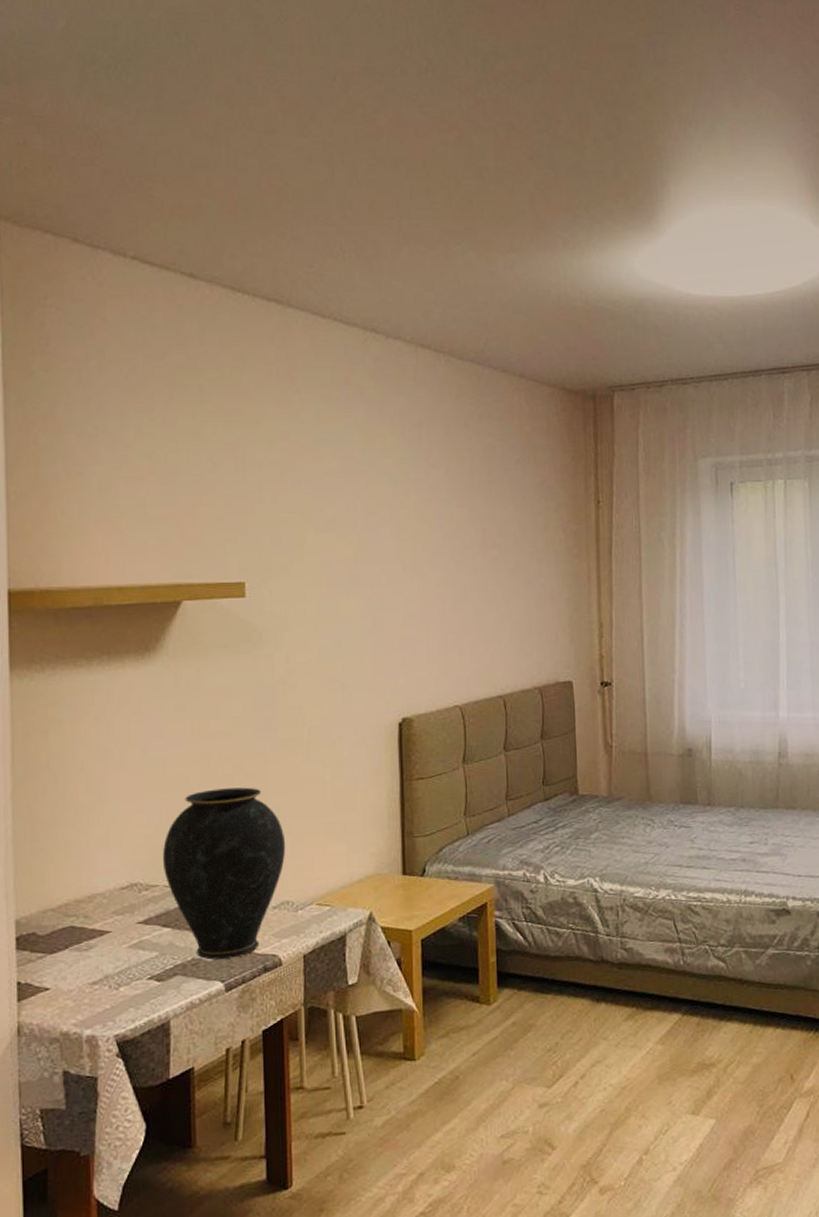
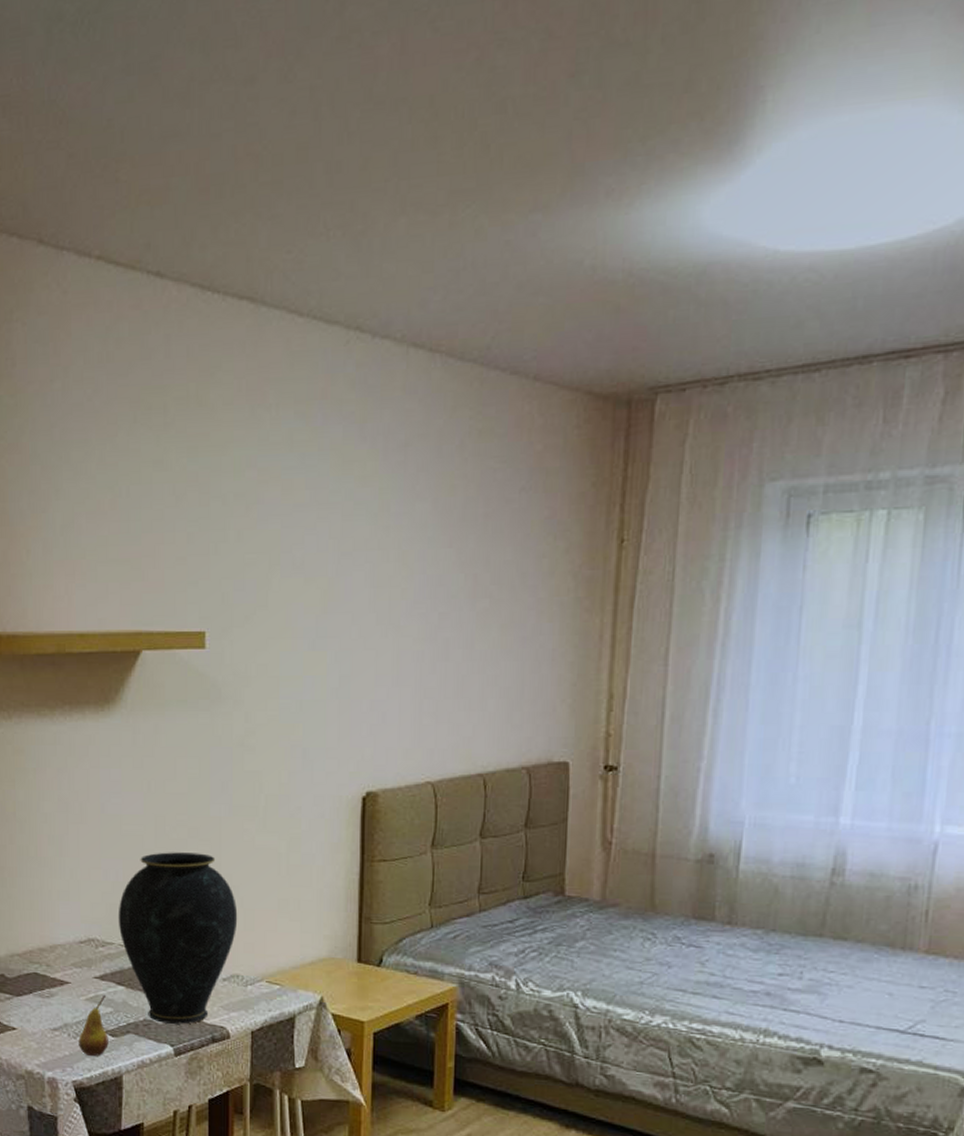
fruit: none [121,940,154,1006] -> present [79,995,109,1057]

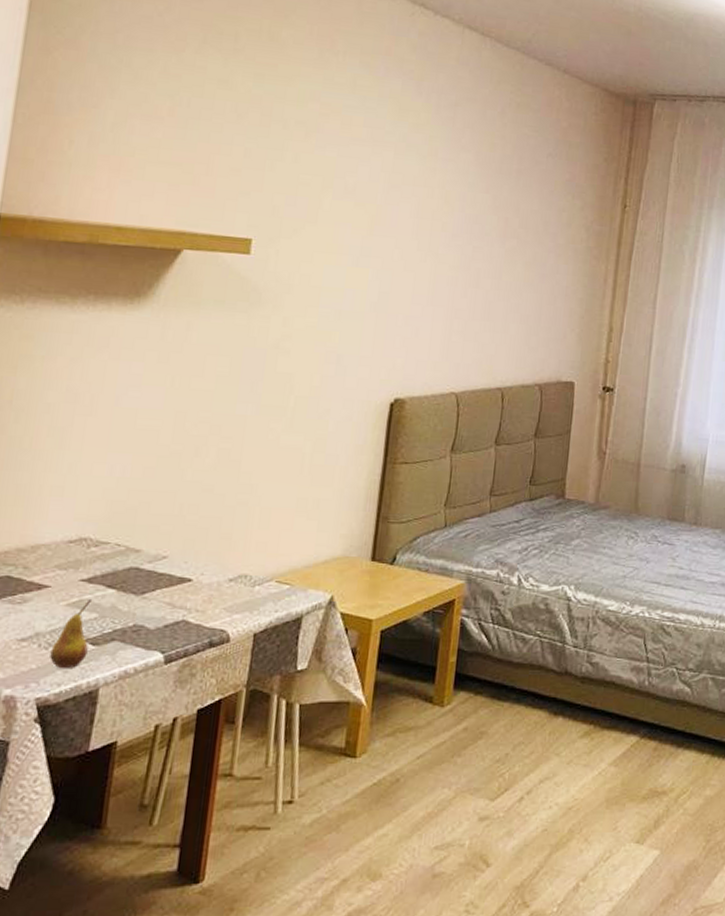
vase: present [118,852,238,1024] -> none [118,448,254,629]

